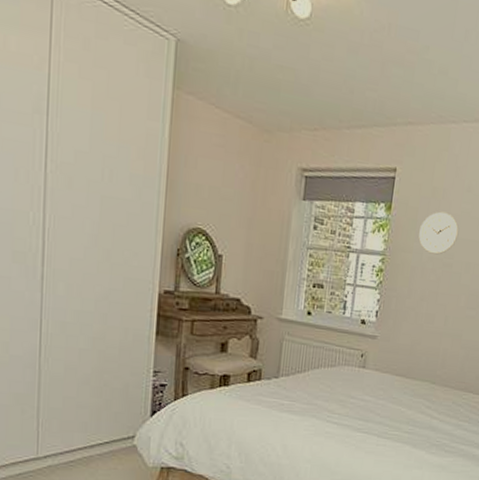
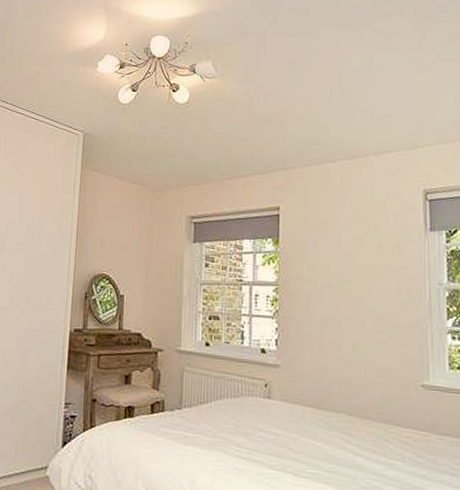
wall clock: present [418,211,459,255] -> none [310,240,353,281]

